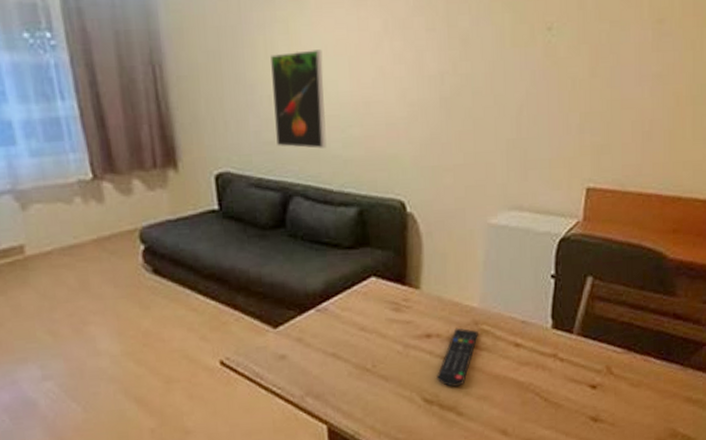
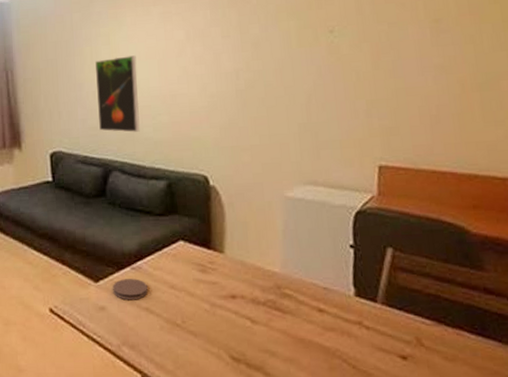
coaster: none [294,322,335,346] -> present [113,279,148,300]
remote control: present [437,328,478,387] -> none [243,291,281,347]

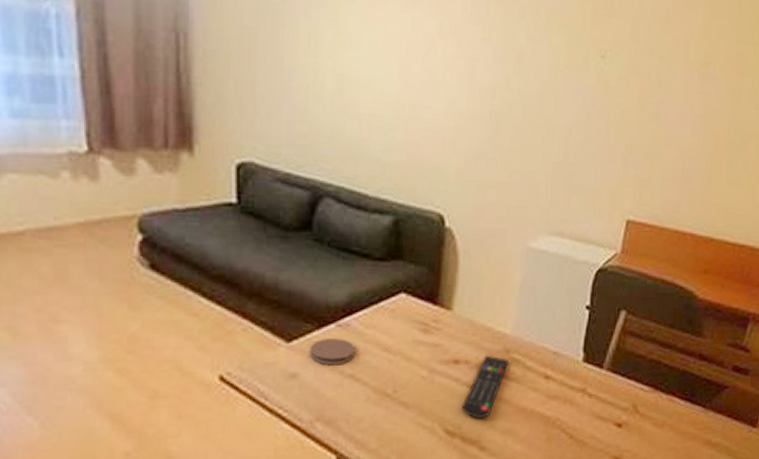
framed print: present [95,55,140,132] -> none [311,41,371,149]
remote control: none [243,291,281,347] -> present [461,355,508,418]

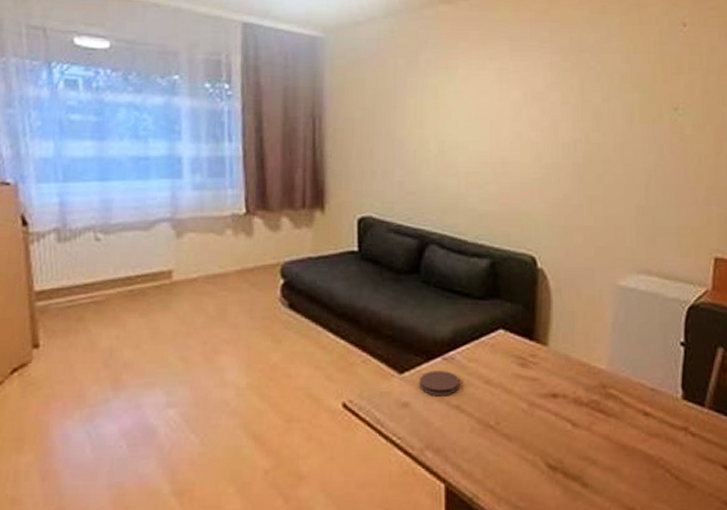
remote control: present [461,355,508,418] -> none [562,390,606,454]

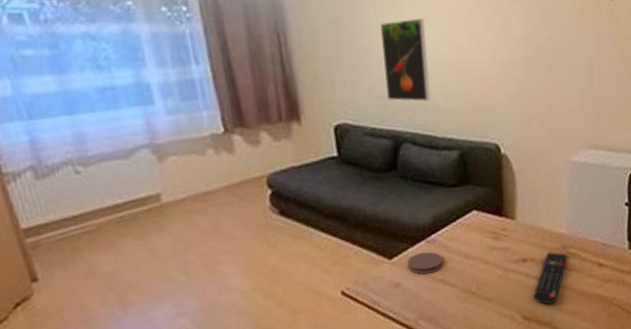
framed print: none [418,113,466,201] -> present [380,18,431,102]
remote control: none [562,390,606,454] -> present [533,252,567,305]

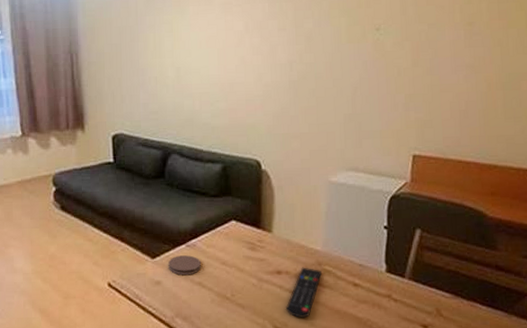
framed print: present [380,18,431,102] -> none [158,44,199,118]

